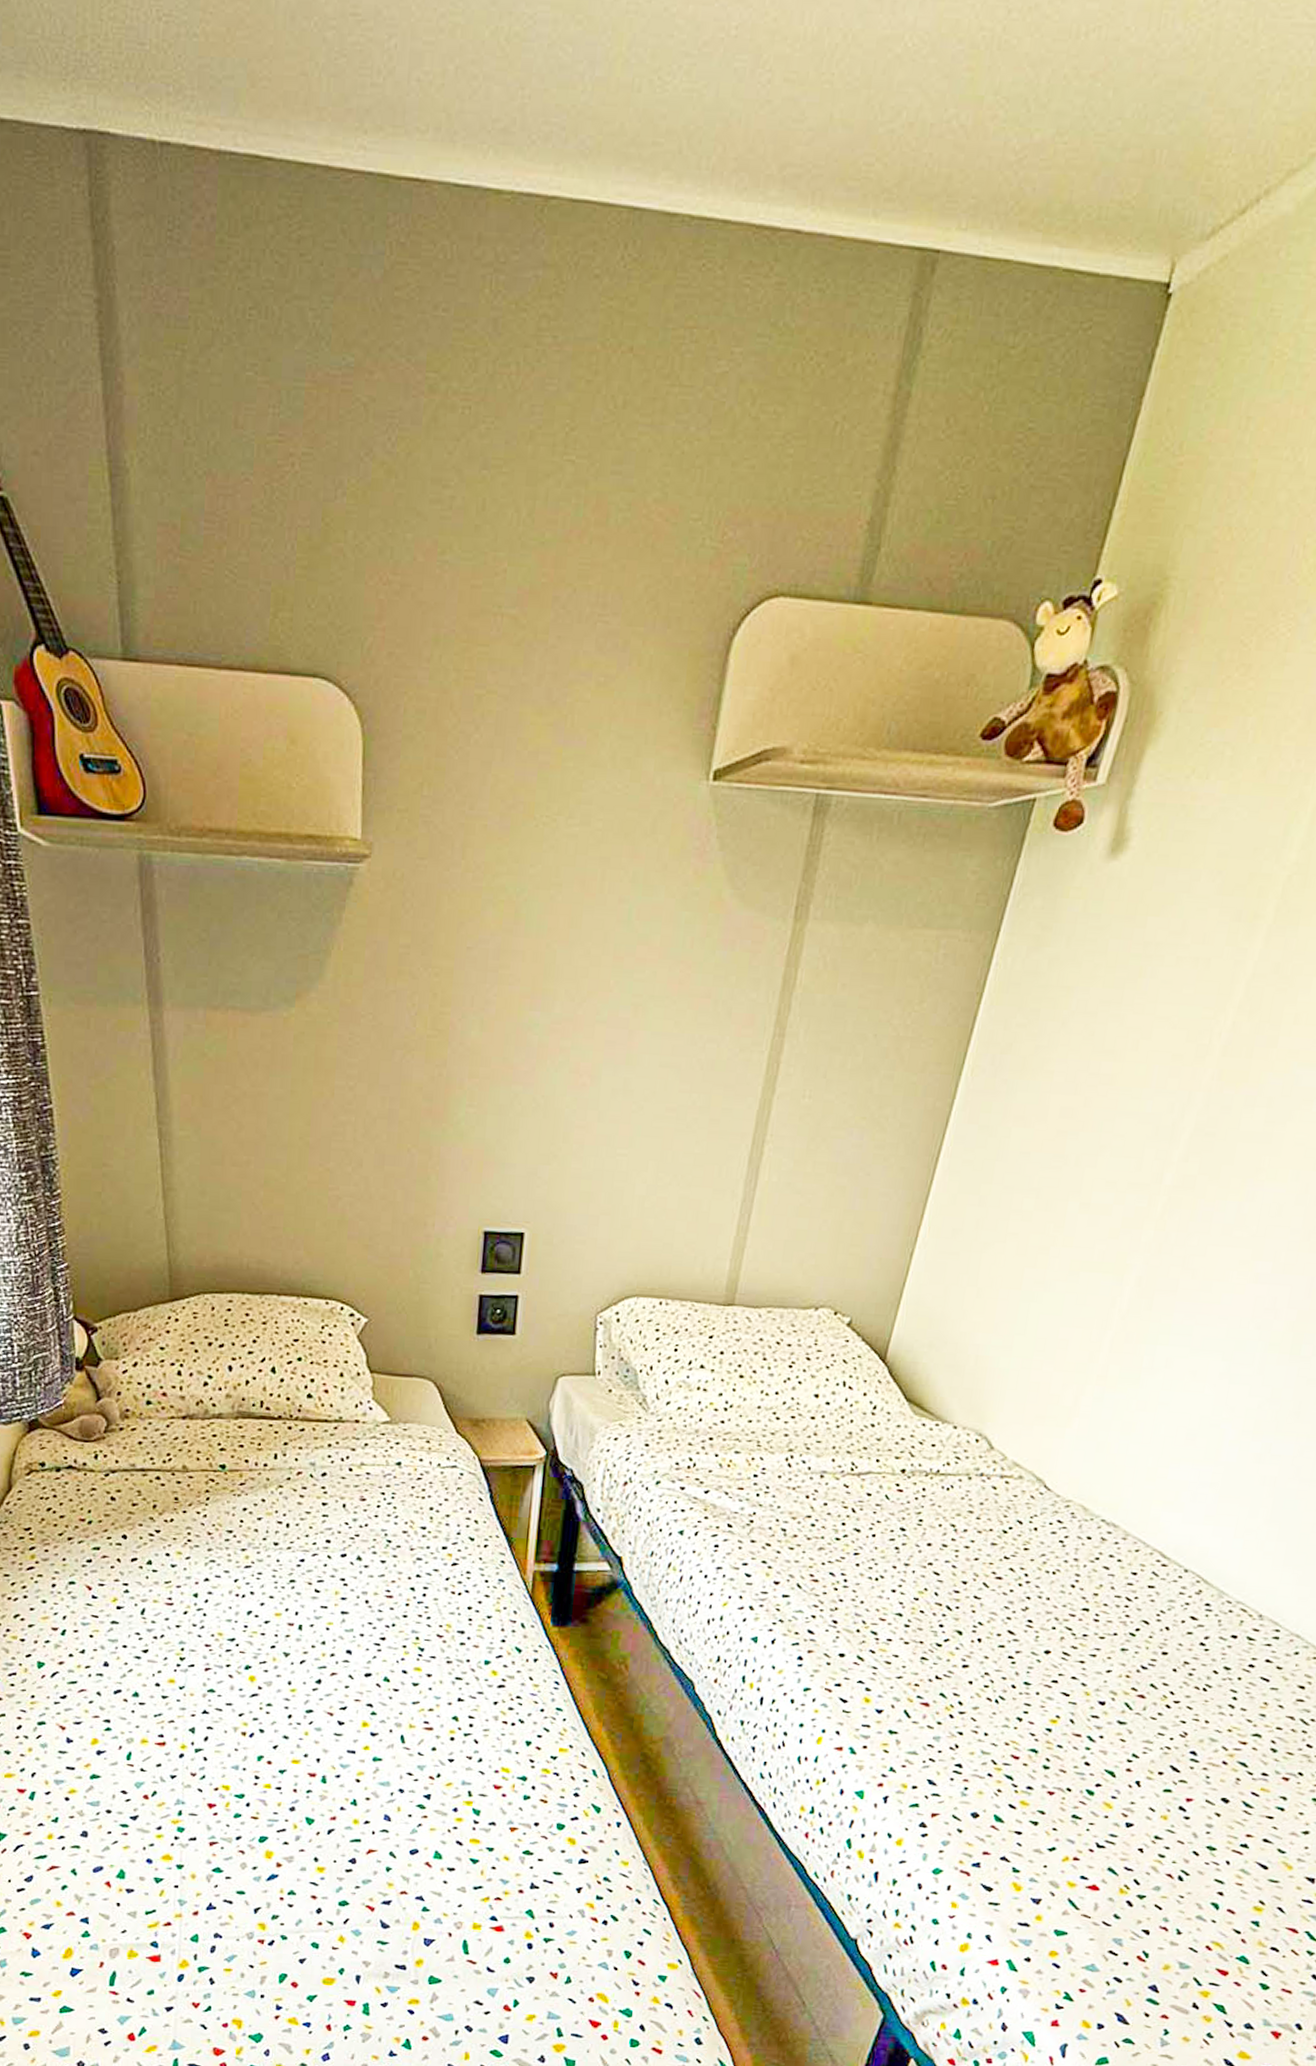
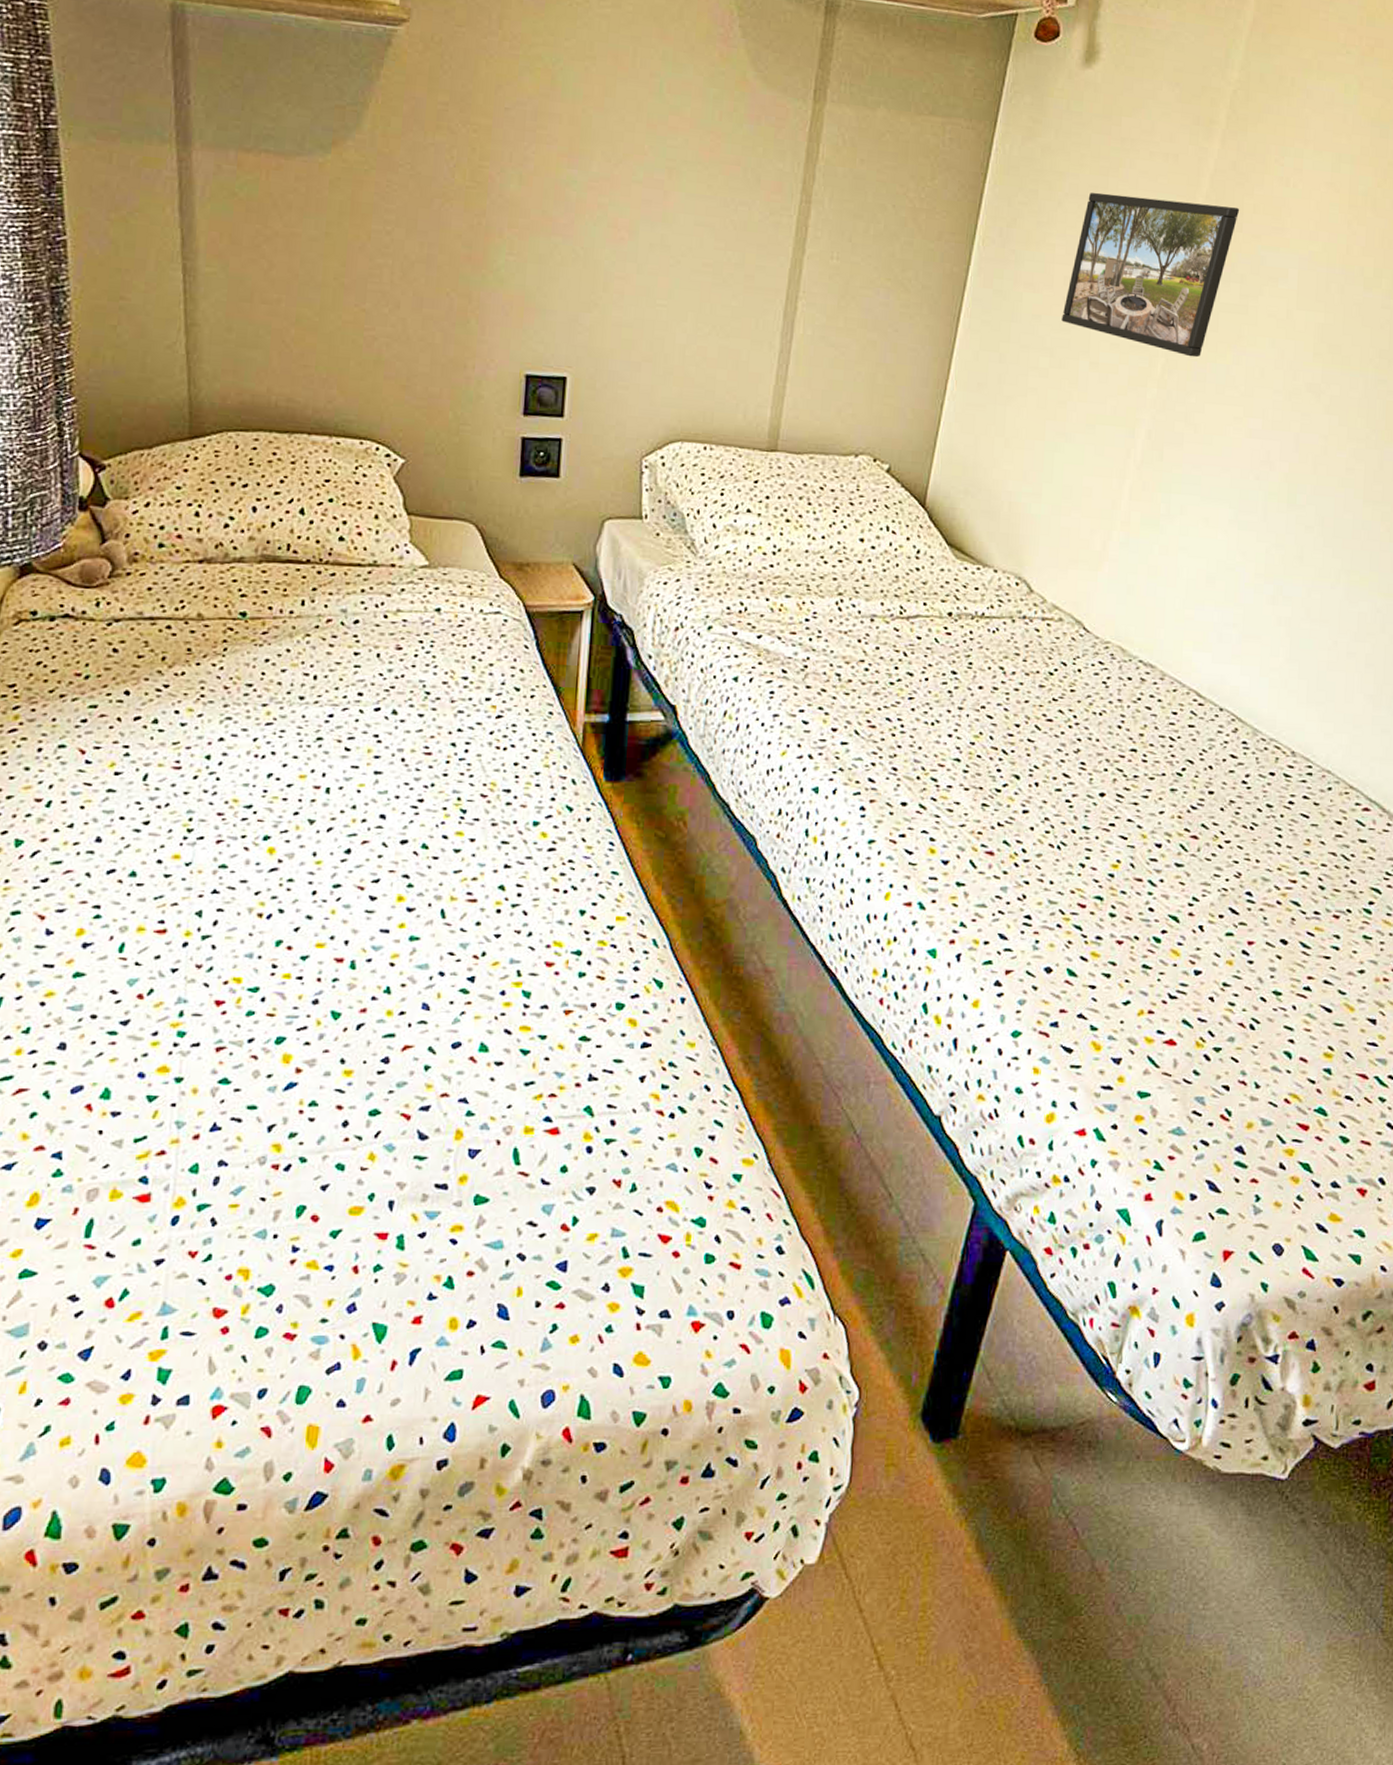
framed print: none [1053,1008,1278,1195] -> present [1061,192,1240,358]

